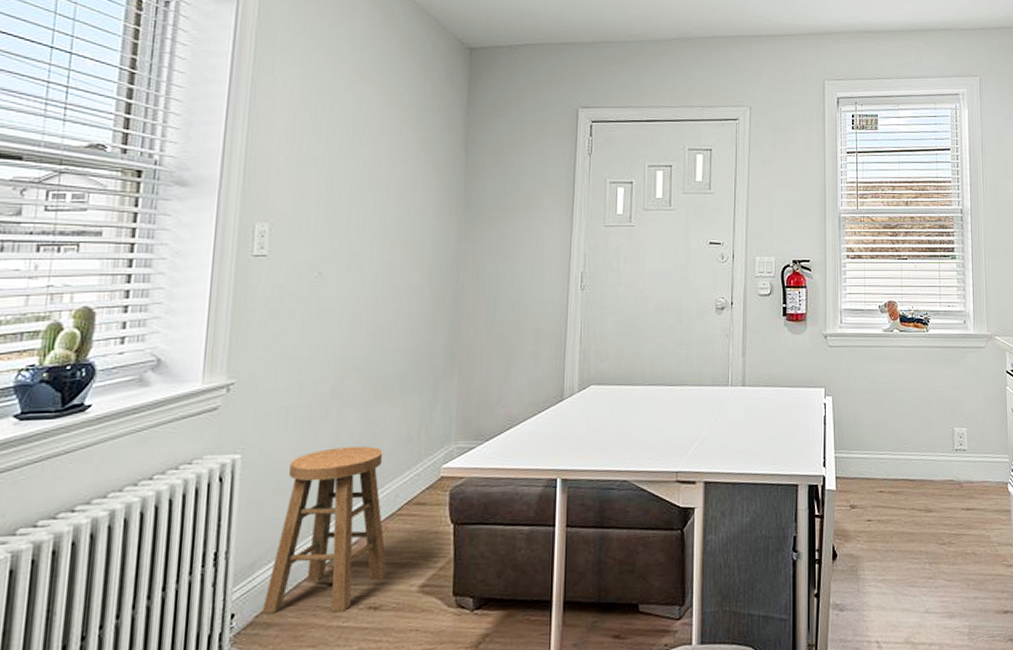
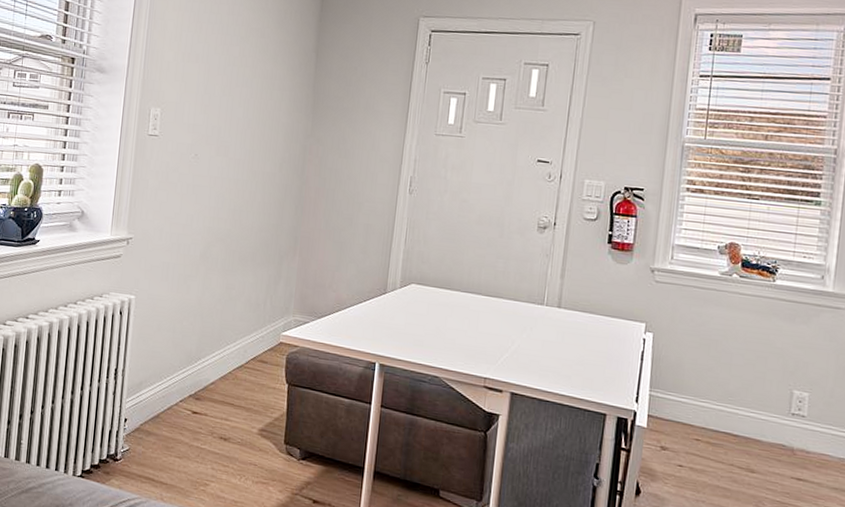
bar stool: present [261,446,388,614] -> none [145,302,237,436]

